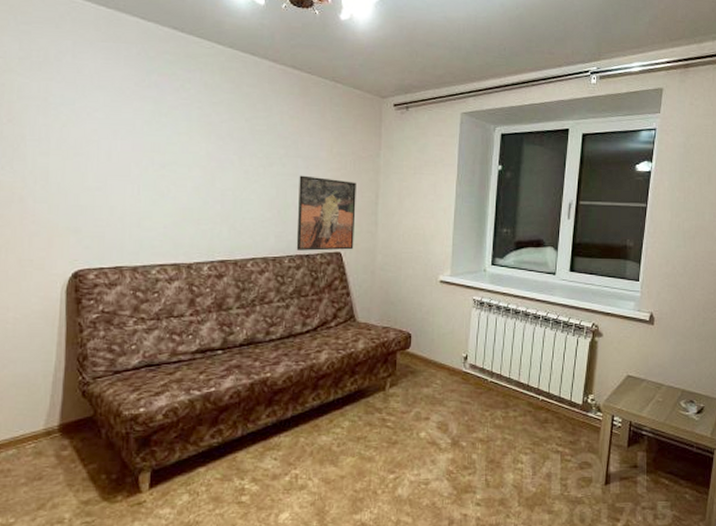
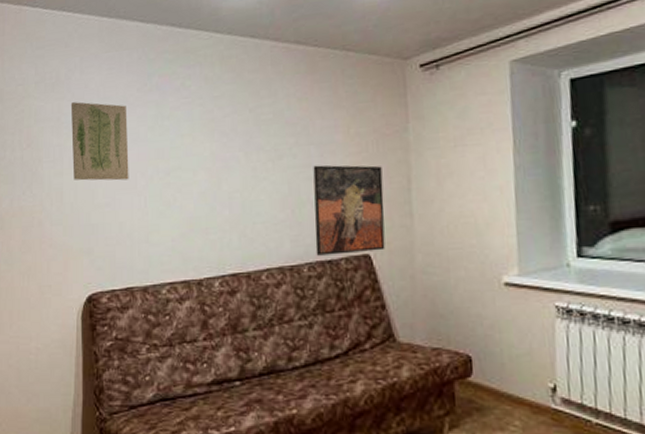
wall art: none [60,85,123,168] -> present [70,101,129,181]

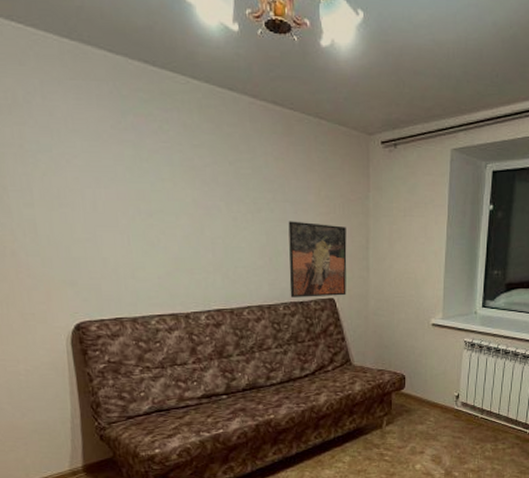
wall art: present [70,101,129,181] -> none [34,130,110,218]

